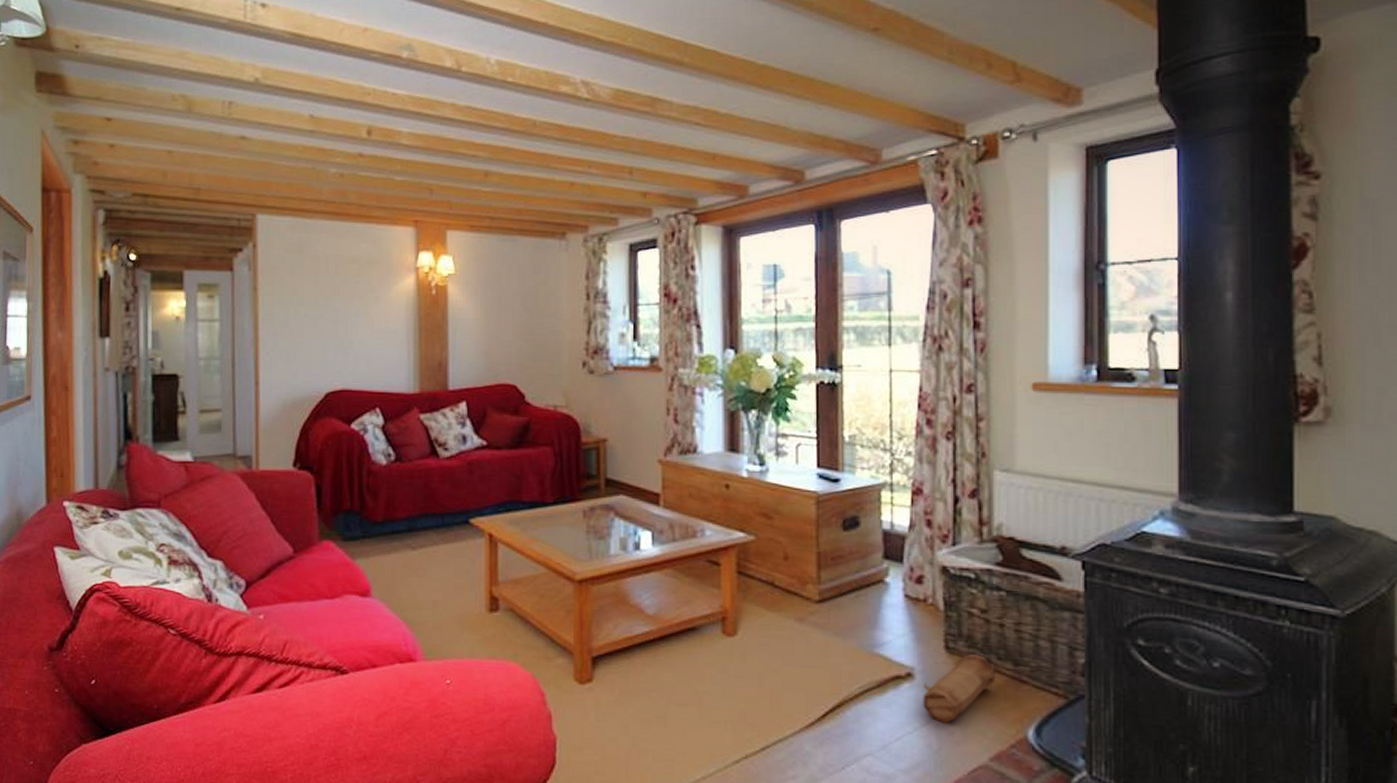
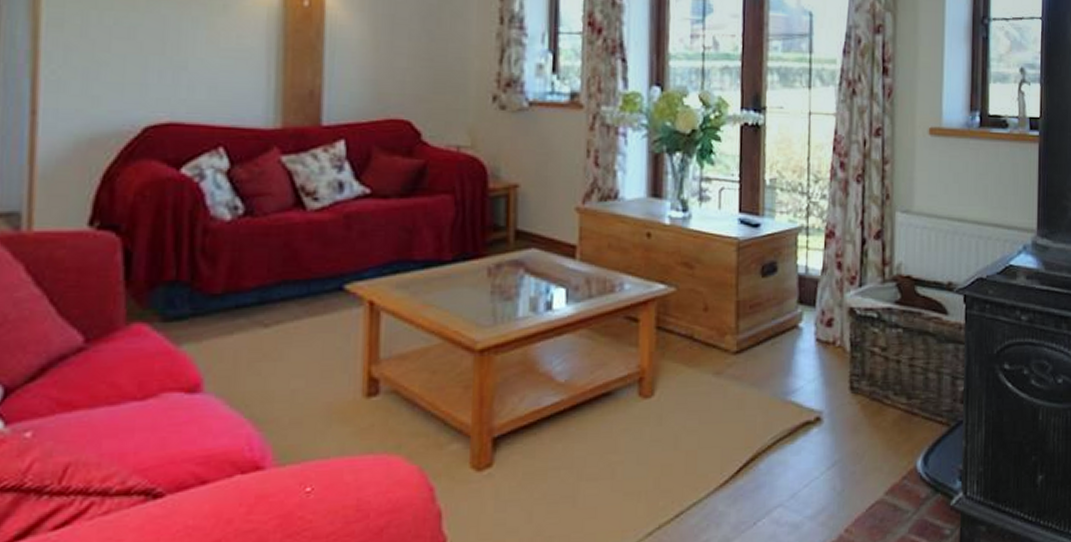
decorative log: present [923,653,995,723] -> none [829,391,892,464]

